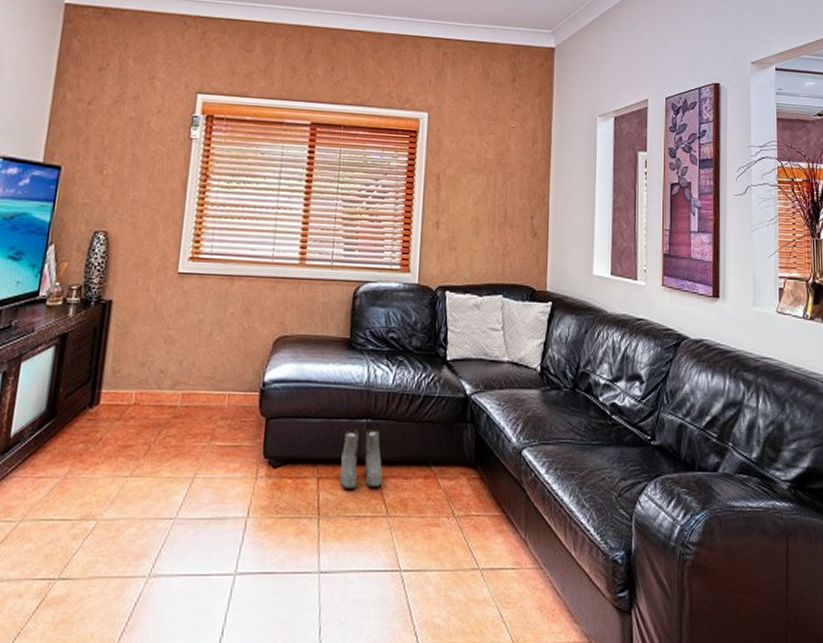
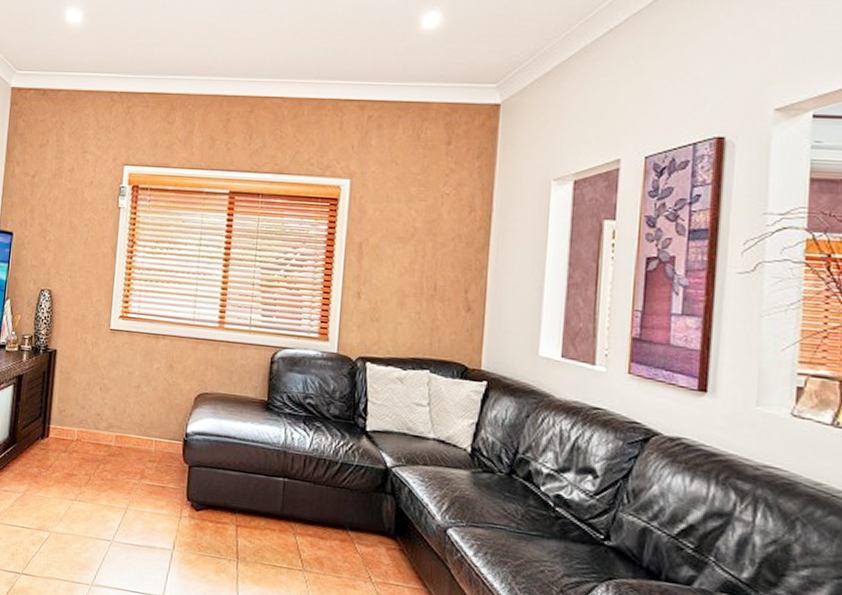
boots: present [340,428,383,489] -> none [257,485,299,543]

